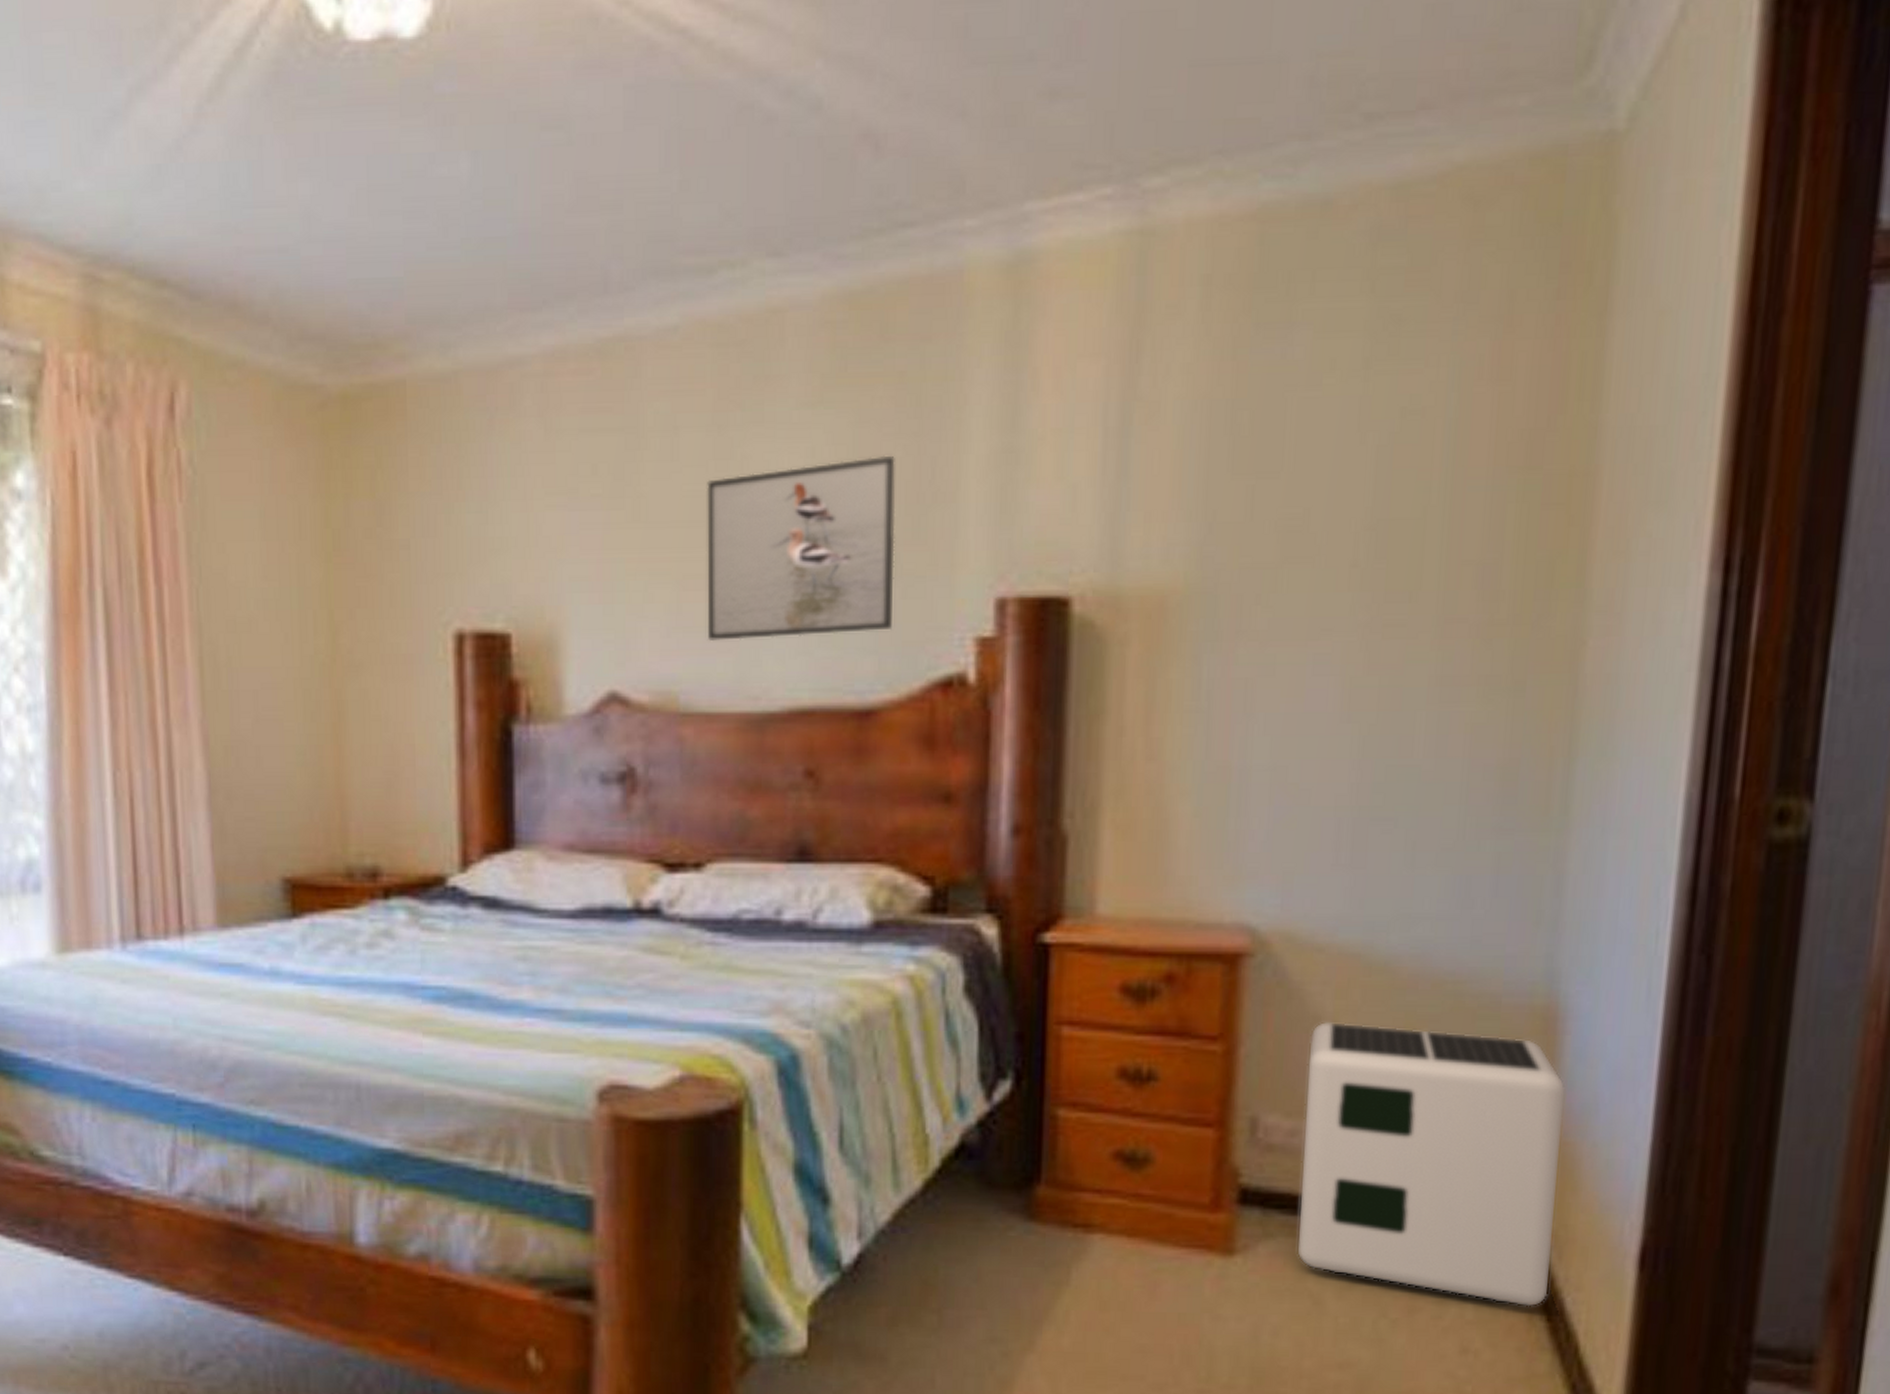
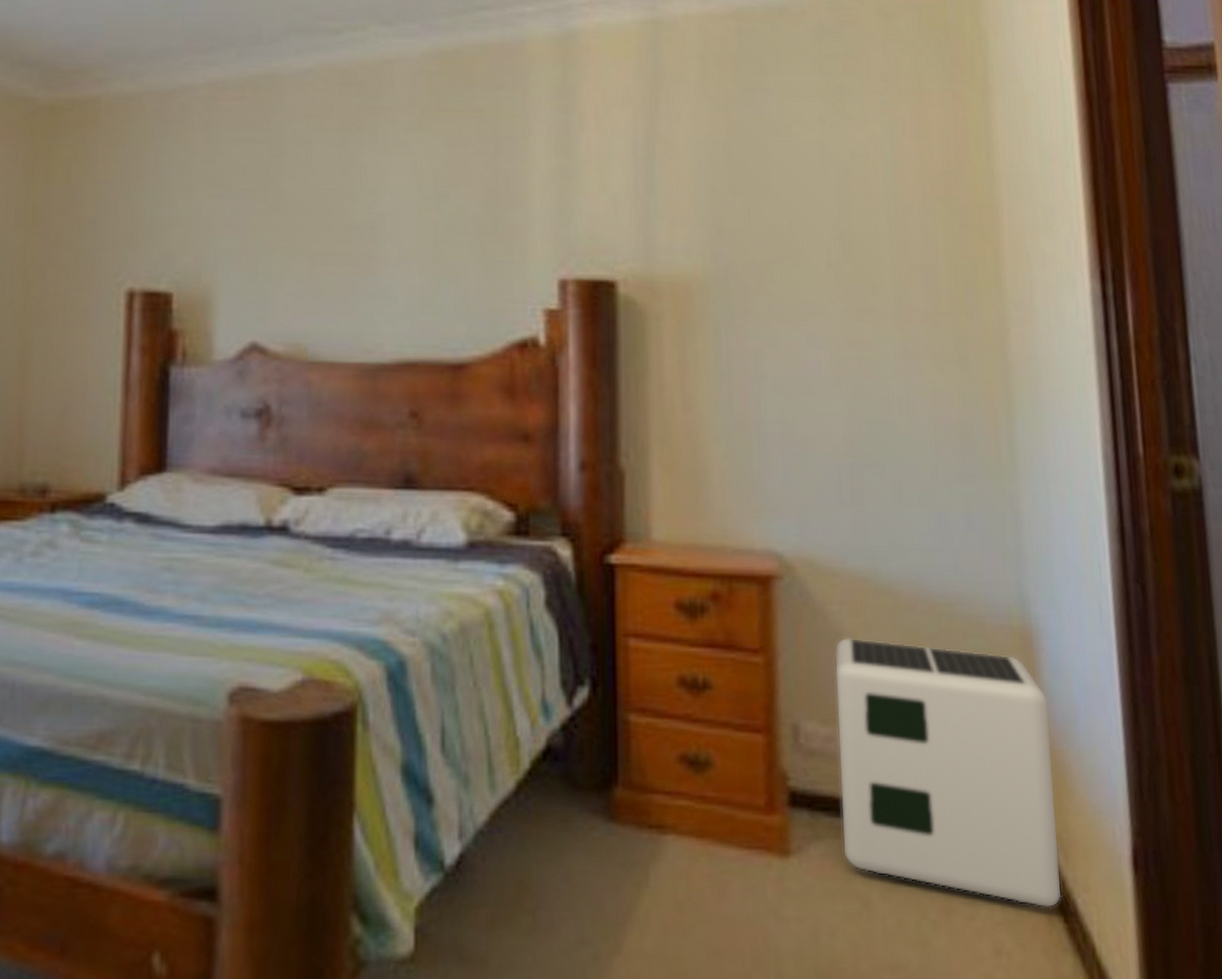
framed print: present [707,455,895,641] -> none [332,169,479,305]

